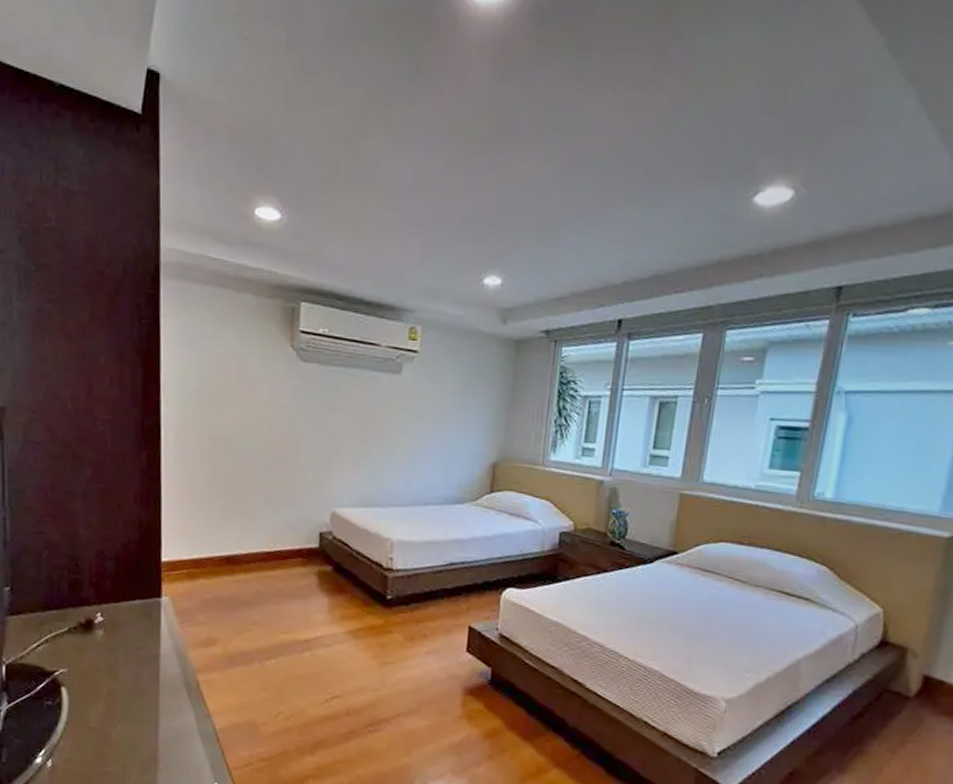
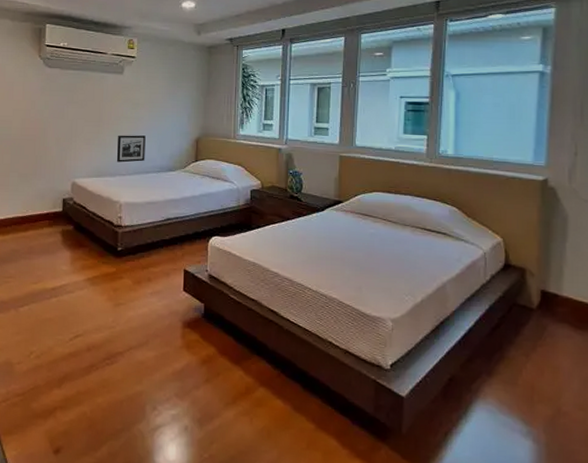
picture frame: none [389,454,427,490] -> present [117,135,146,163]

